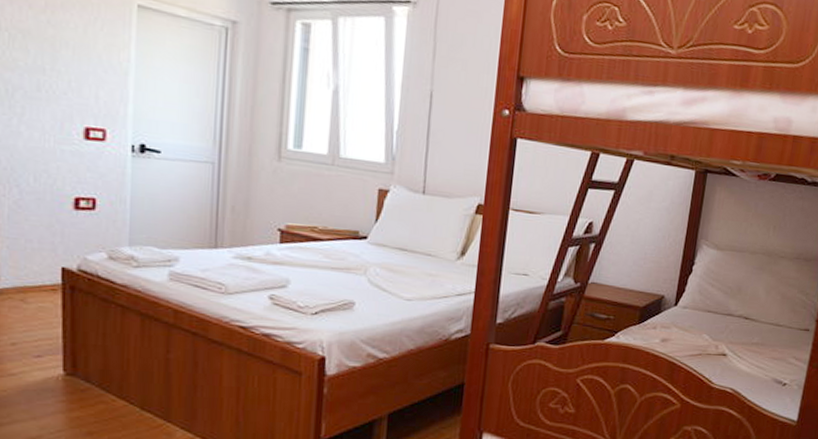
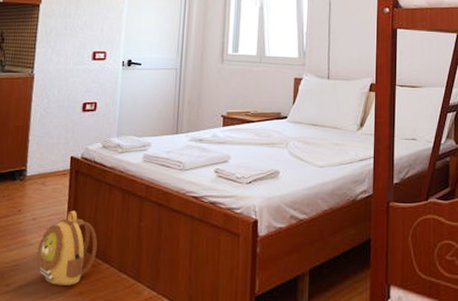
backpack: none [22,335,110,424] -> present [36,210,98,285]

